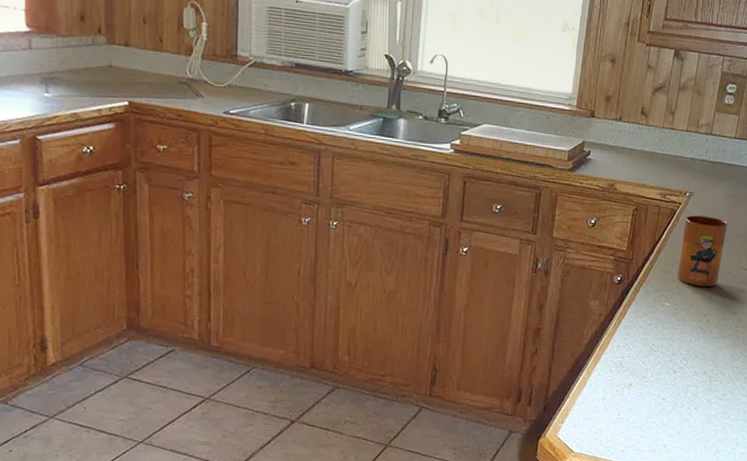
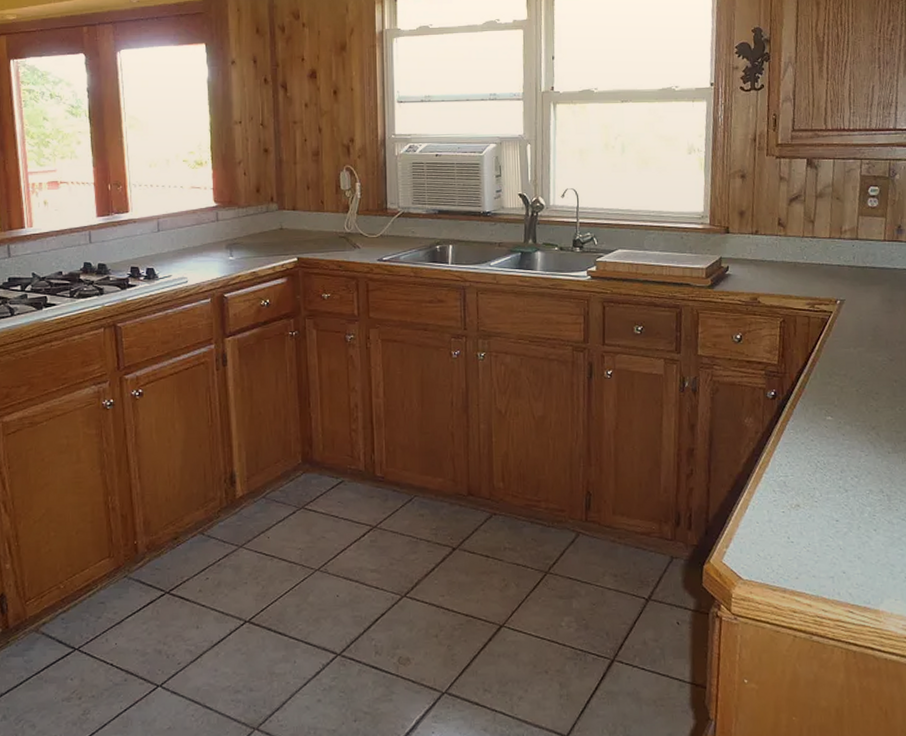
mug: present [676,215,728,286] -> none [835,323,888,398]

